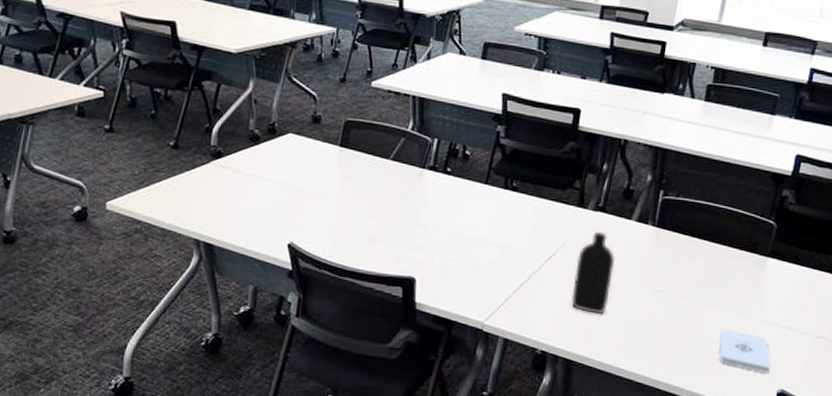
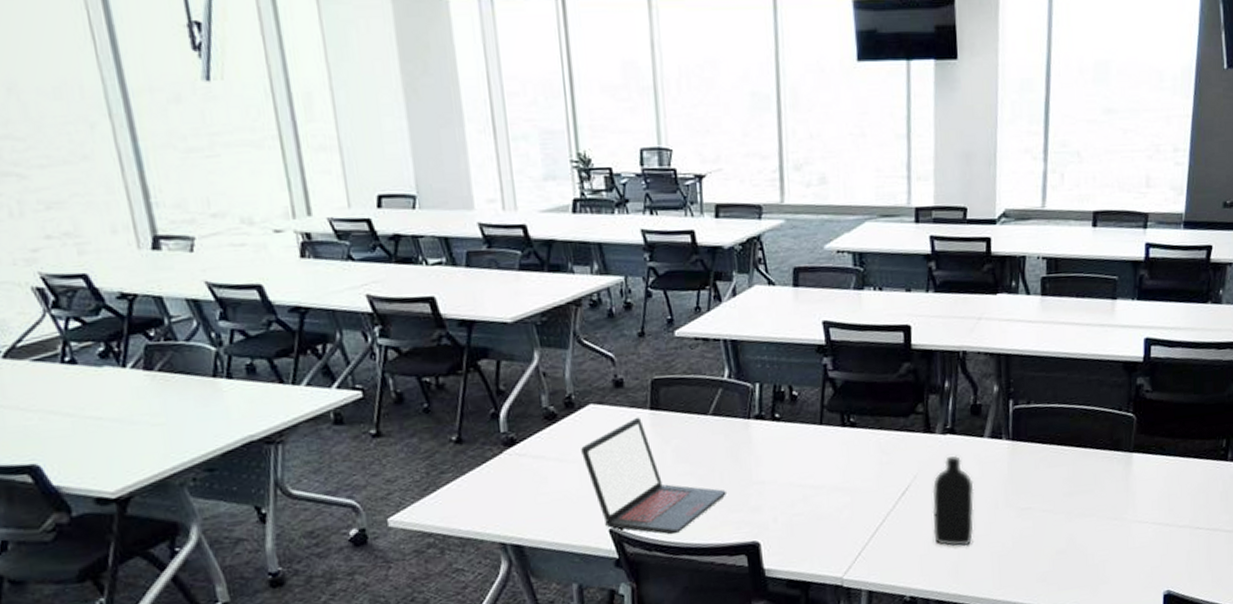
laptop: none [275,151,394,258] -> present [581,417,726,535]
notepad: present [719,328,771,373] -> none [1095,536,1153,577]

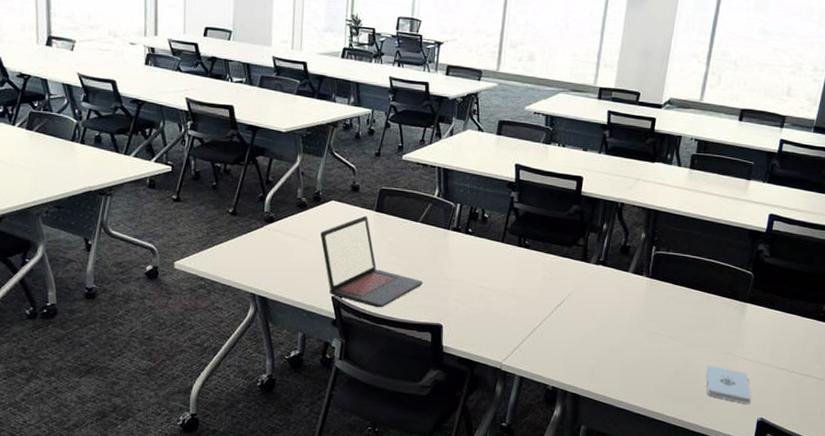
bottle: present [932,455,974,547] -> none [578,282,615,355]
notepad: none [1095,536,1153,577] -> present [706,365,751,404]

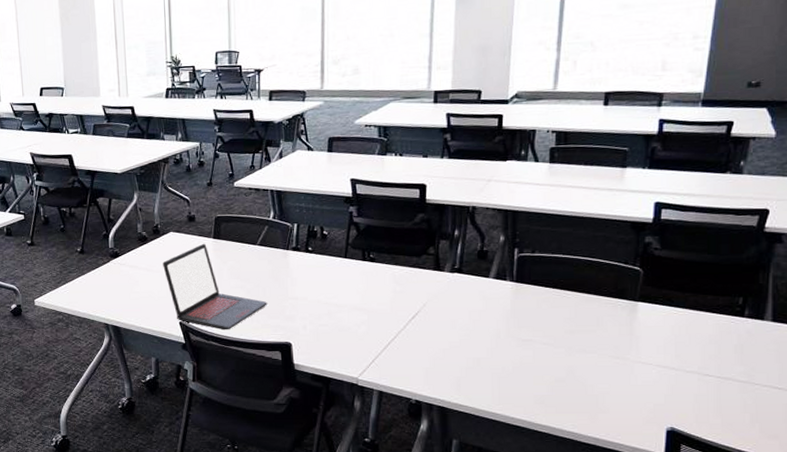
notepad: present [706,365,751,404] -> none [595,371,656,412]

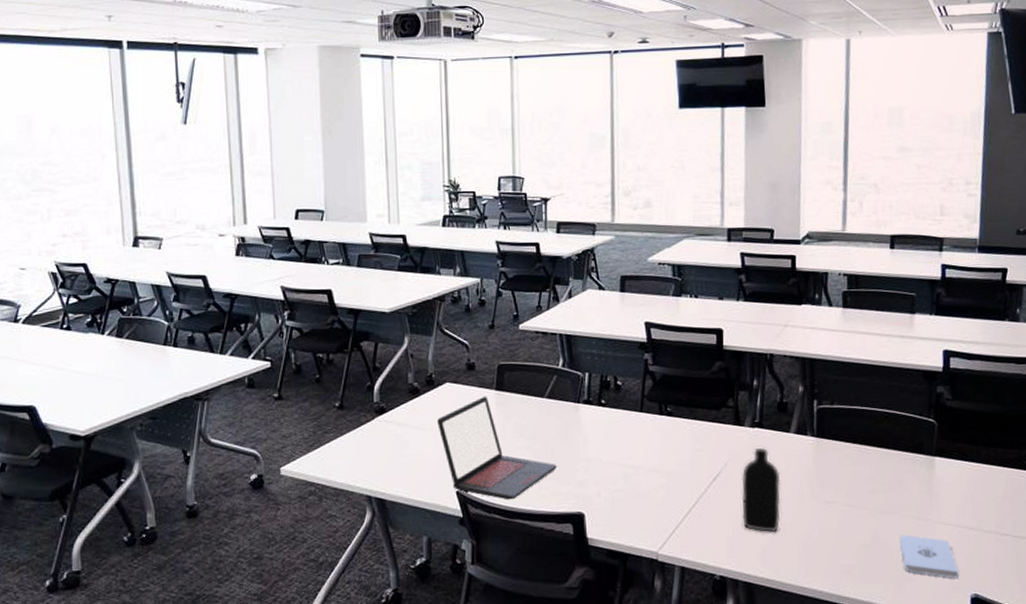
bottle: none [438,290,478,366] -> present [741,447,781,533]
notepad: none [595,371,656,412] -> present [899,534,960,578]

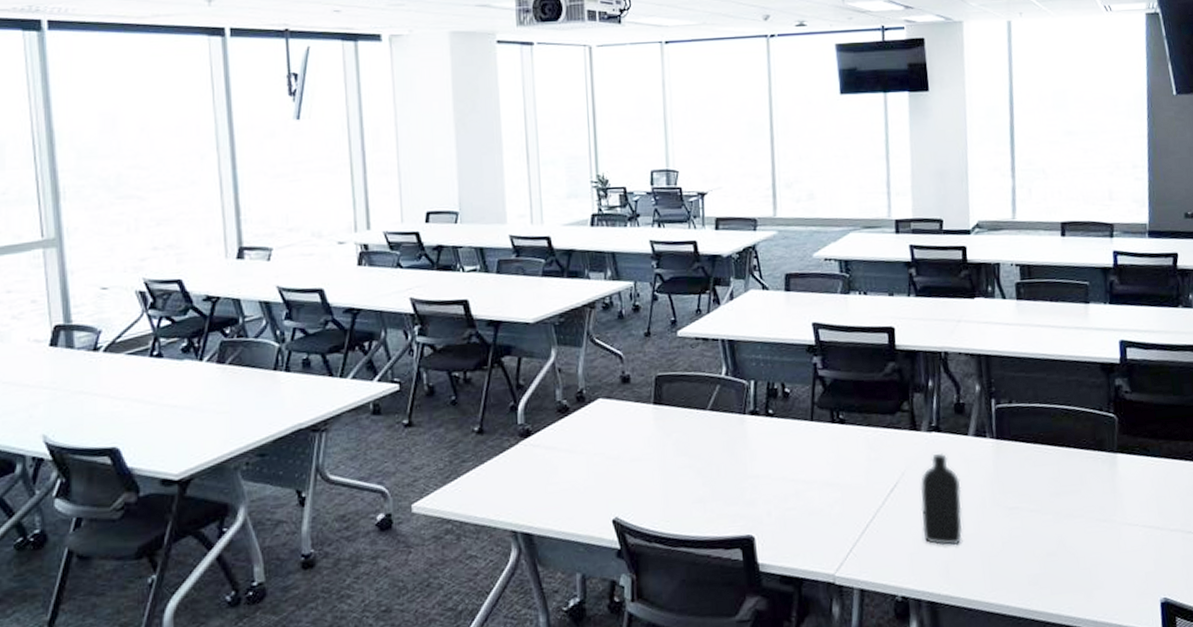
laptop: present [437,396,557,500] -> none [590,411,723,527]
notepad: present [899,534,960,578] -> none [1085,538,1148,583]

